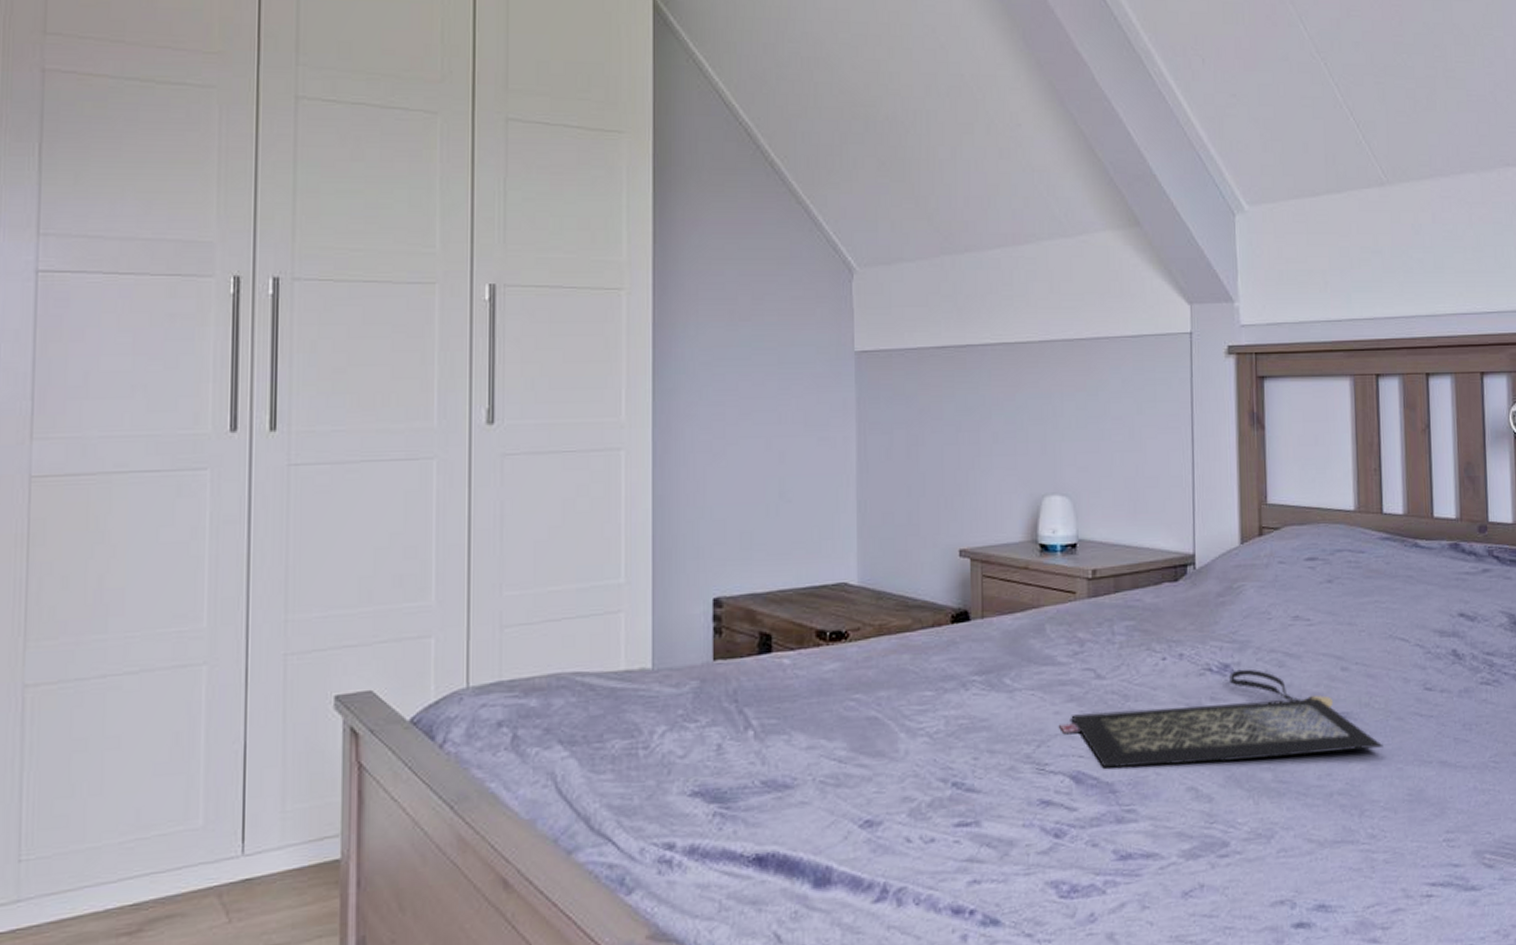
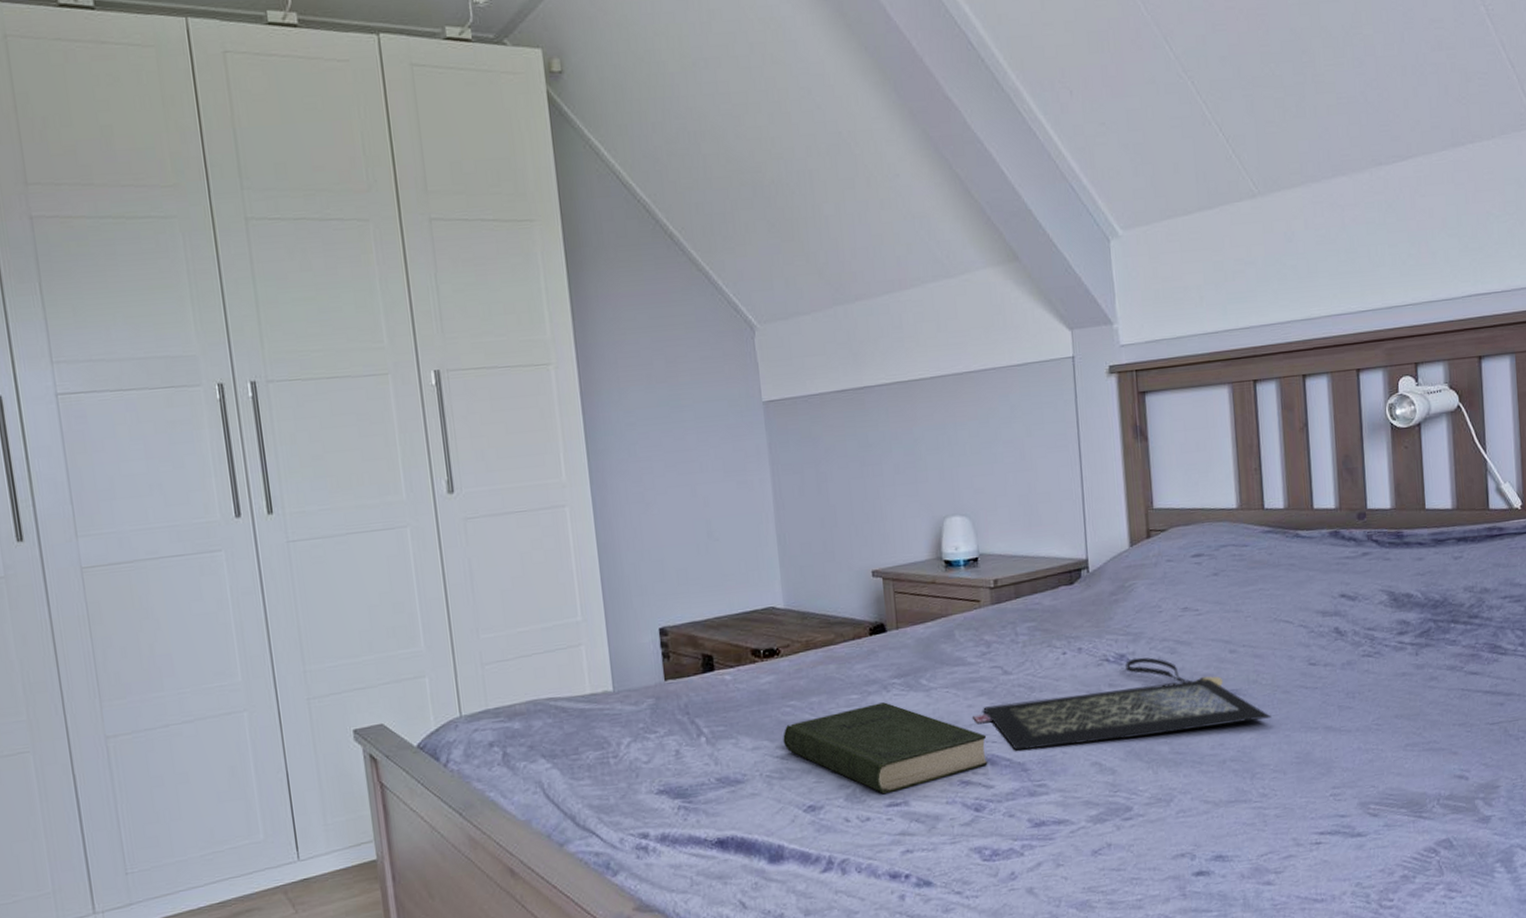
book: none [843,702,1073,811] -> present [783,702,988,794]

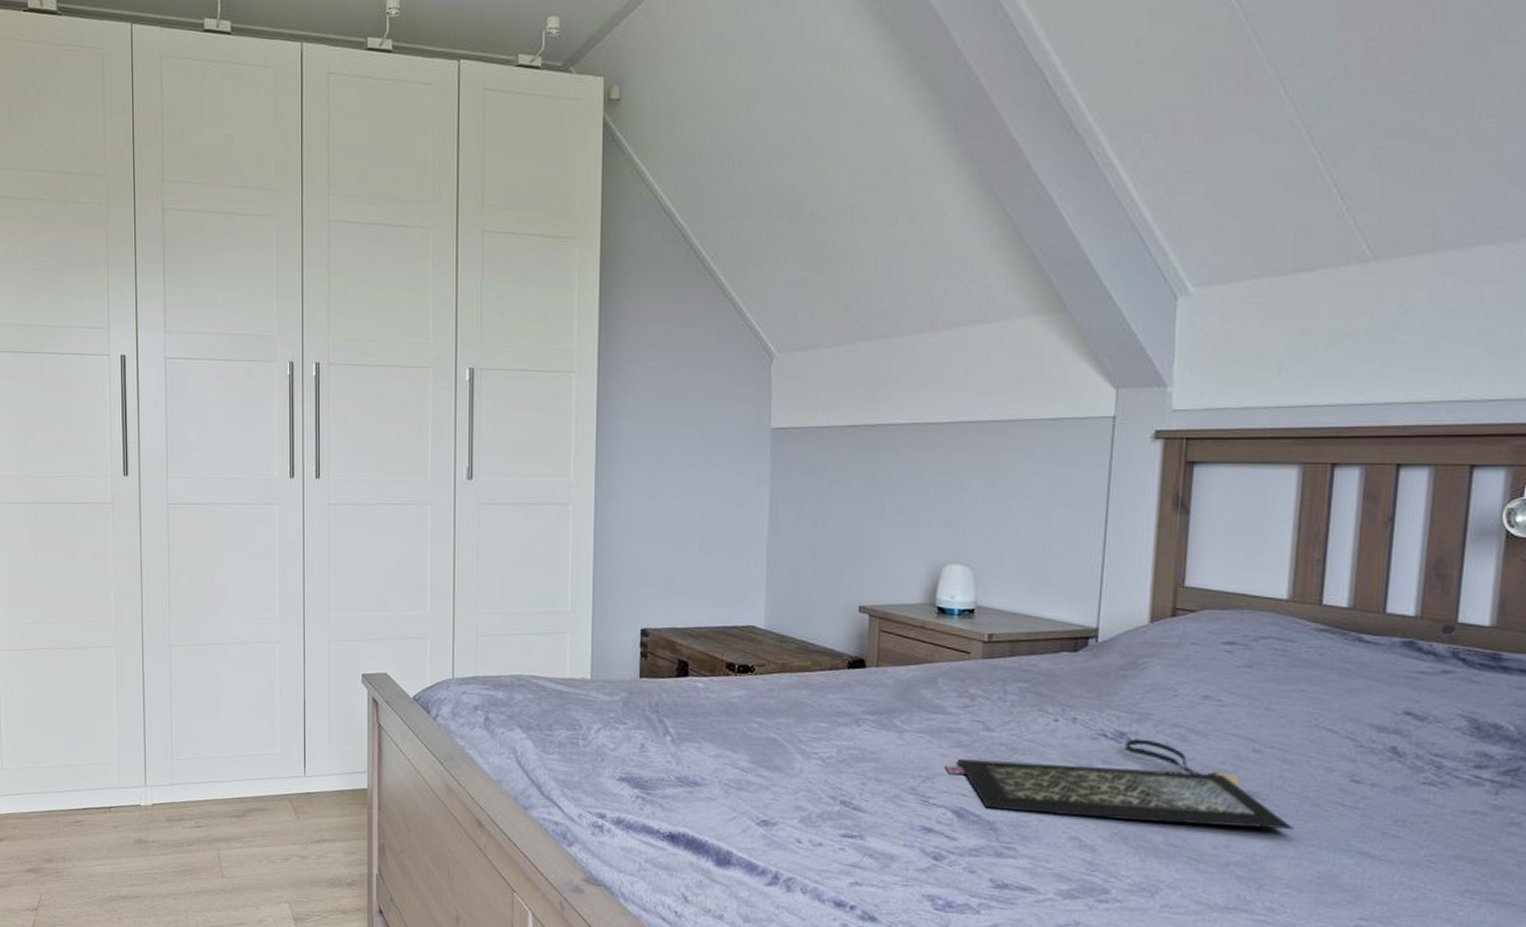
book: present [783,702,988,794] -> none [746,735,957,824]

